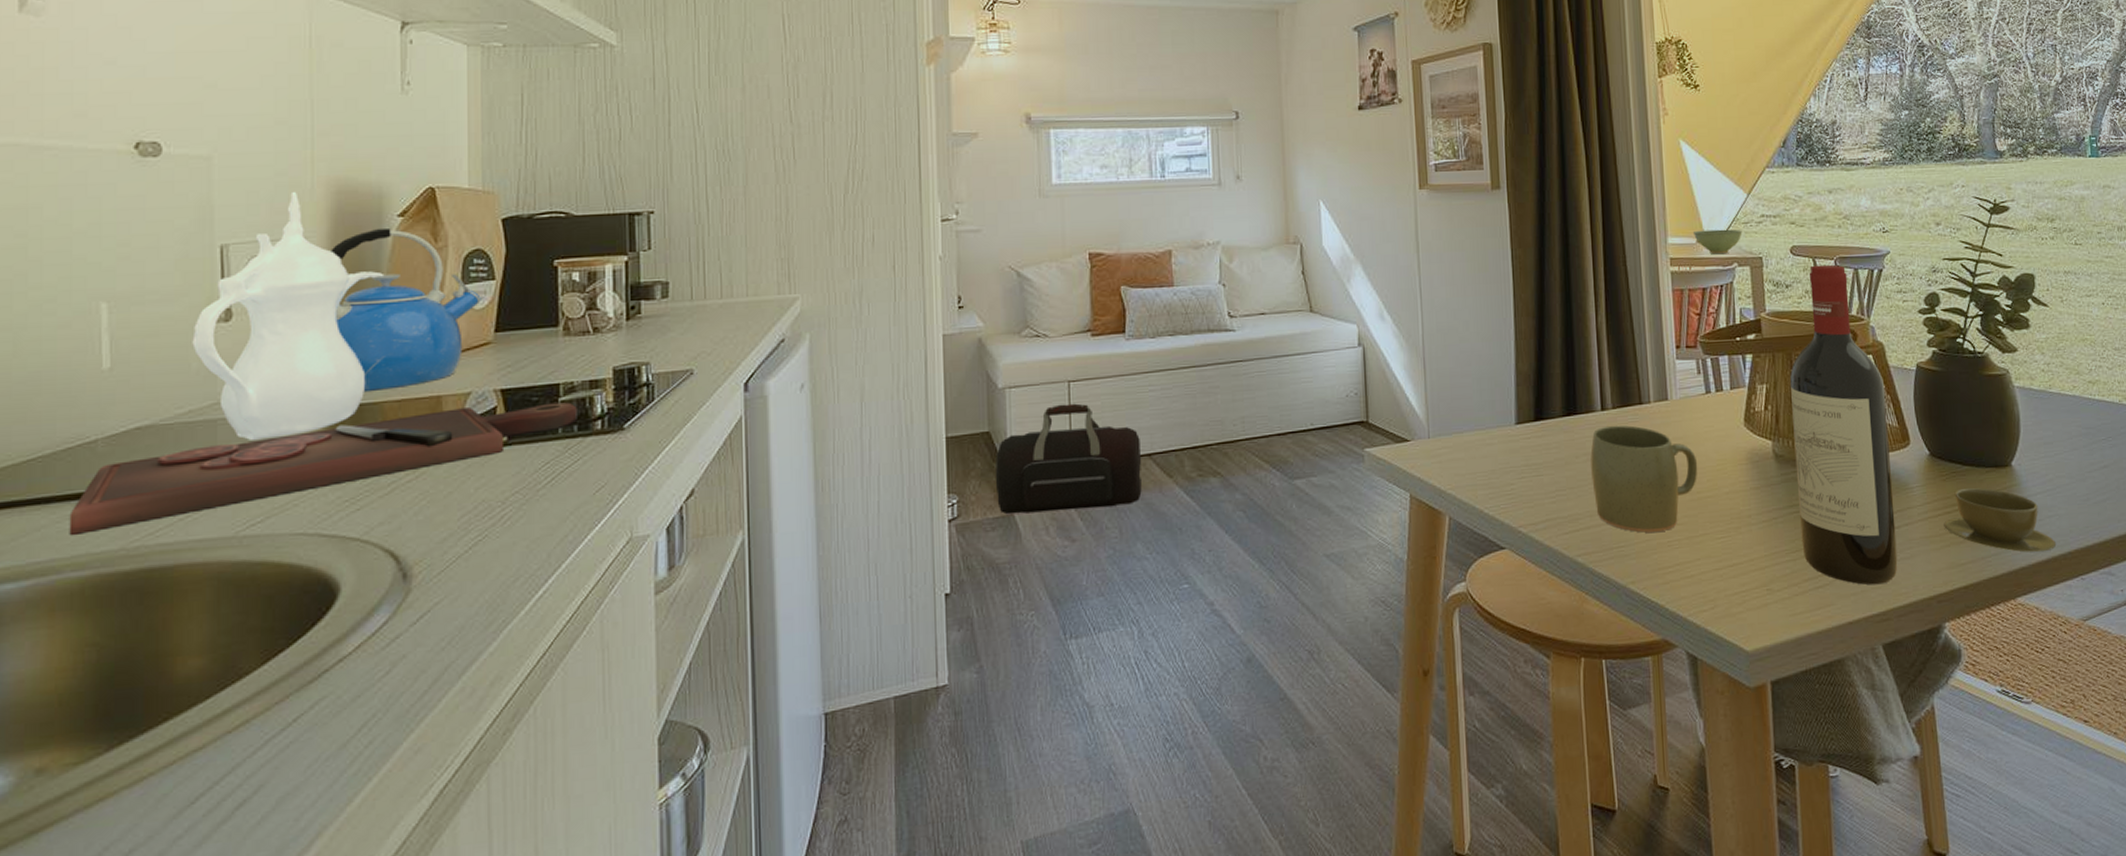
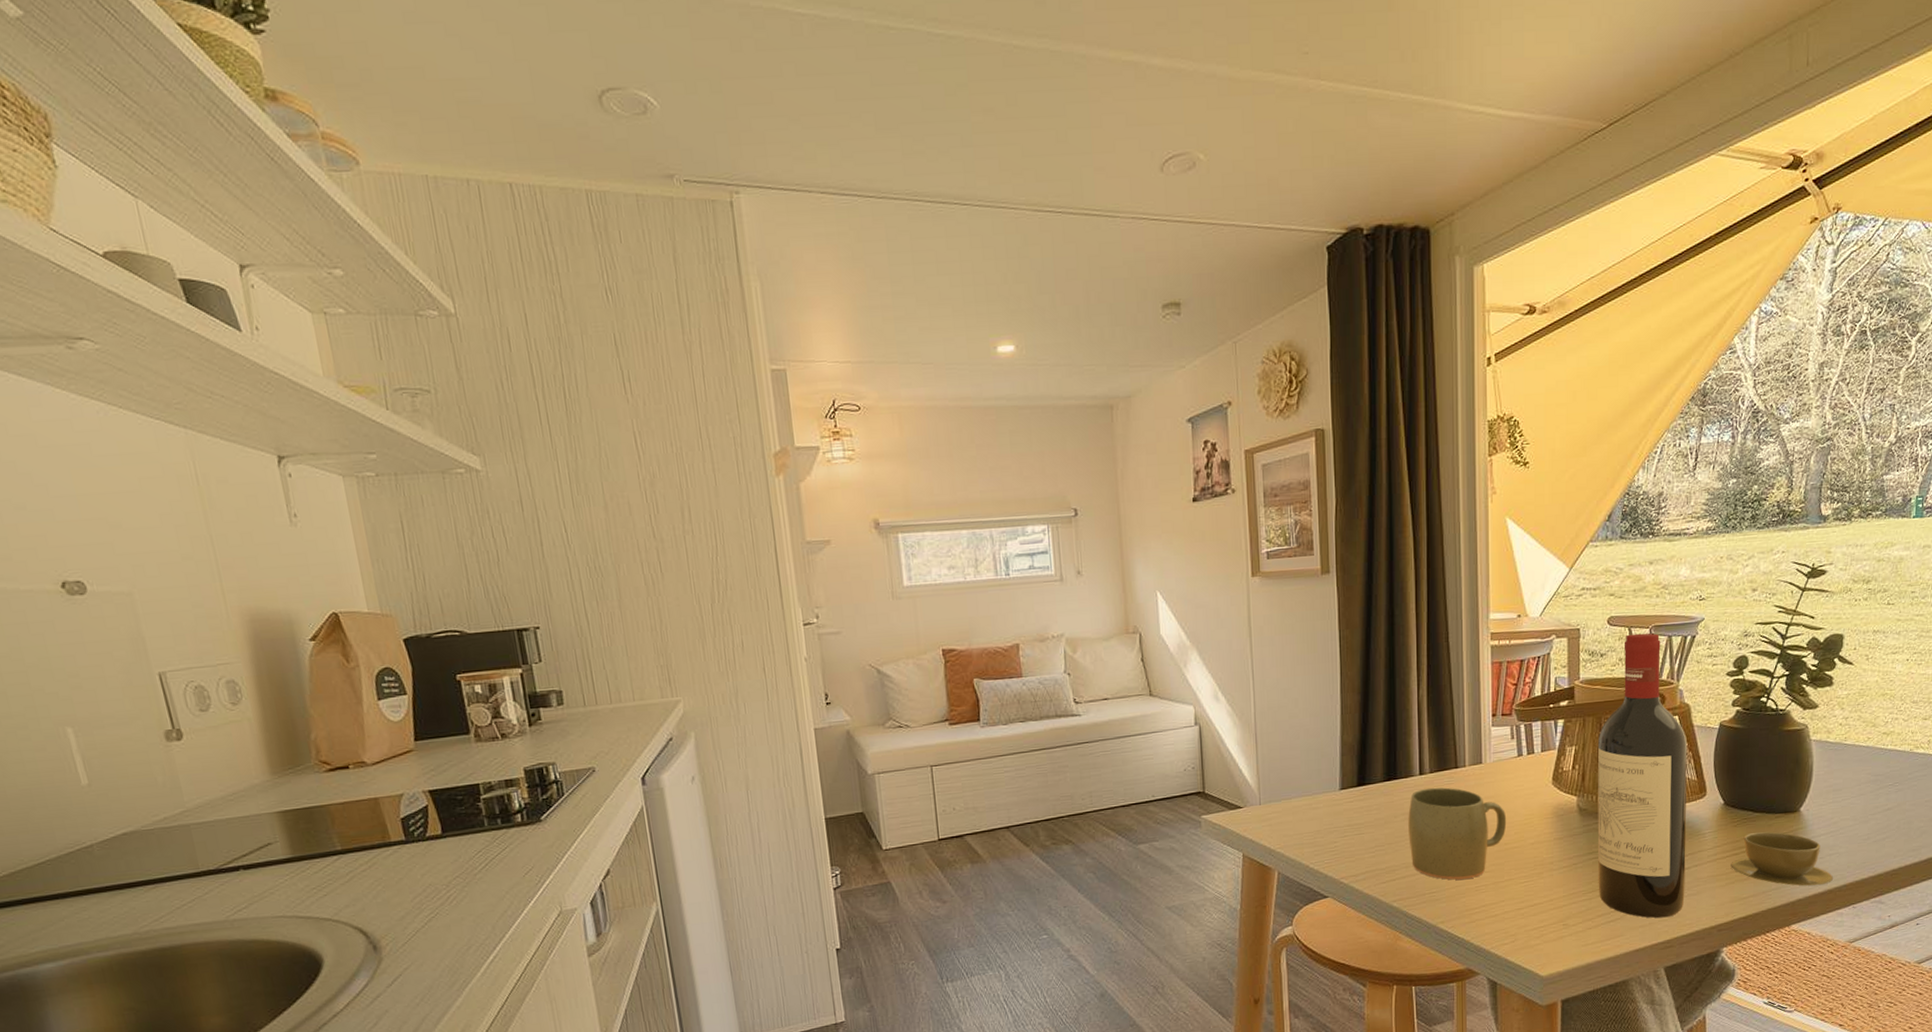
cutting board: present [69,402,577,535] -> none [84,799,500,923]
teapot: present [192,191,385,440] -> none [151,621,312,841]
kettle: present [331,228,481,393] -> none [256,651,398,797]
duffel bag: present [995,403,1142,515] -> none [870,785,1002,882]
bowl: present [1692,229,1742,255] -> none [1514,603,1562,628]

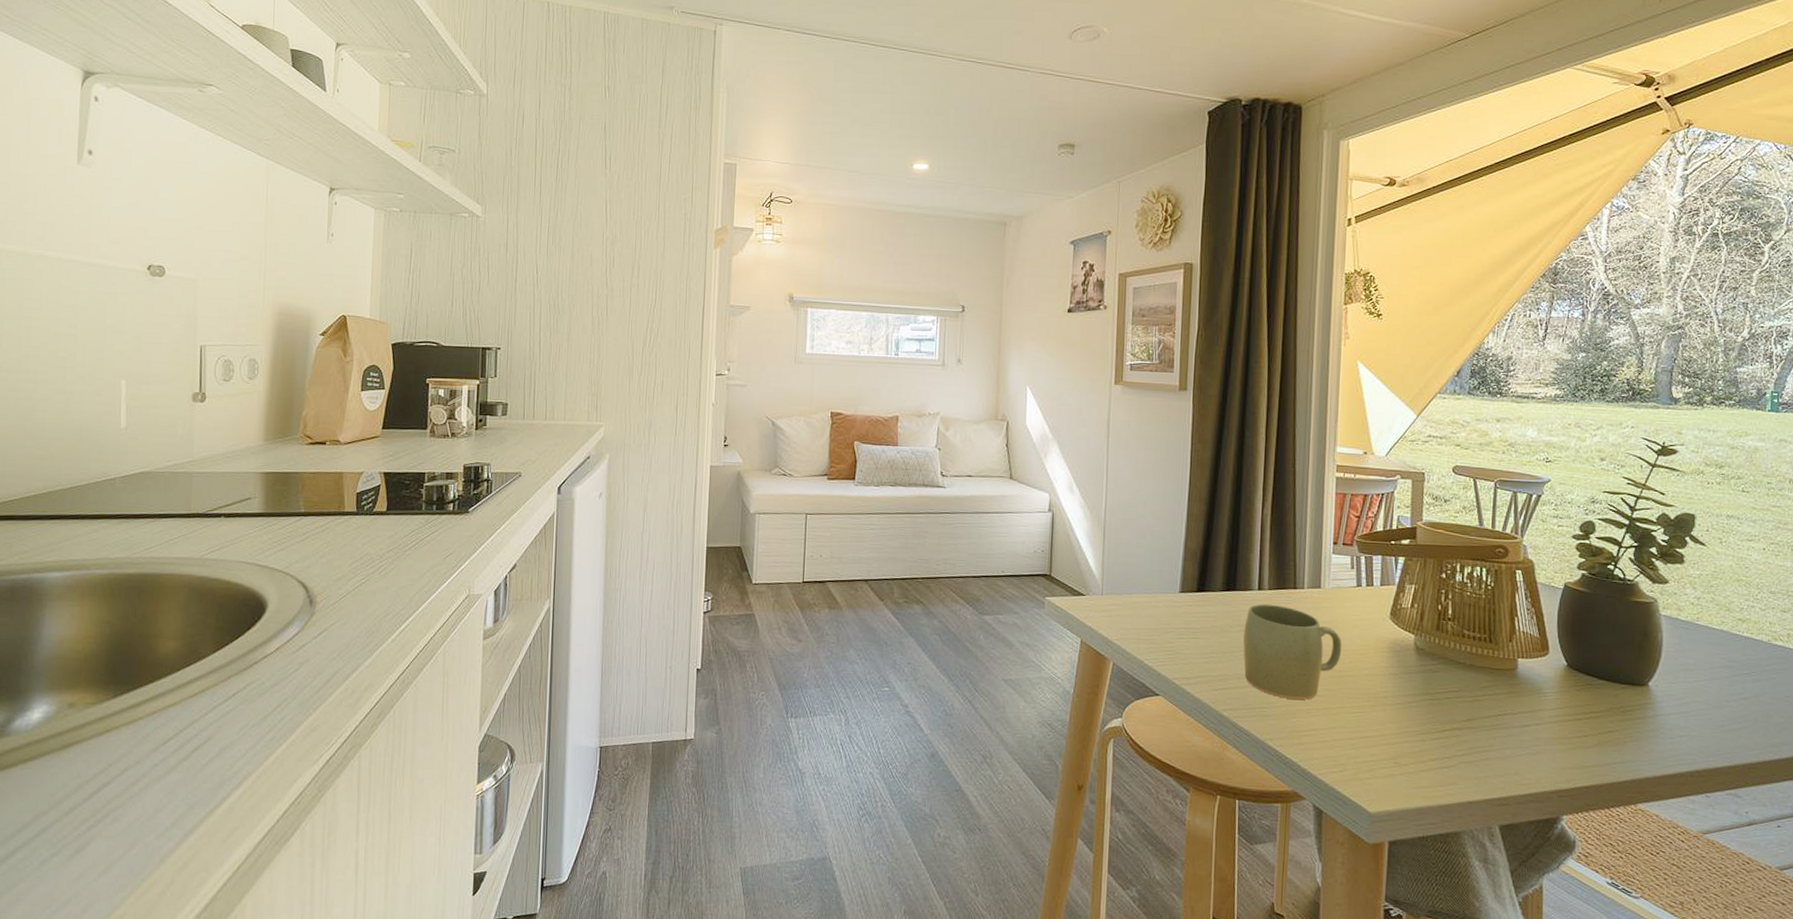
wine bottle: present [1597,633,1688,918] -> none [1432,485,1530,773]
teacup: present [1731,831,1834,886] -> none [1573,700,1685,766]

